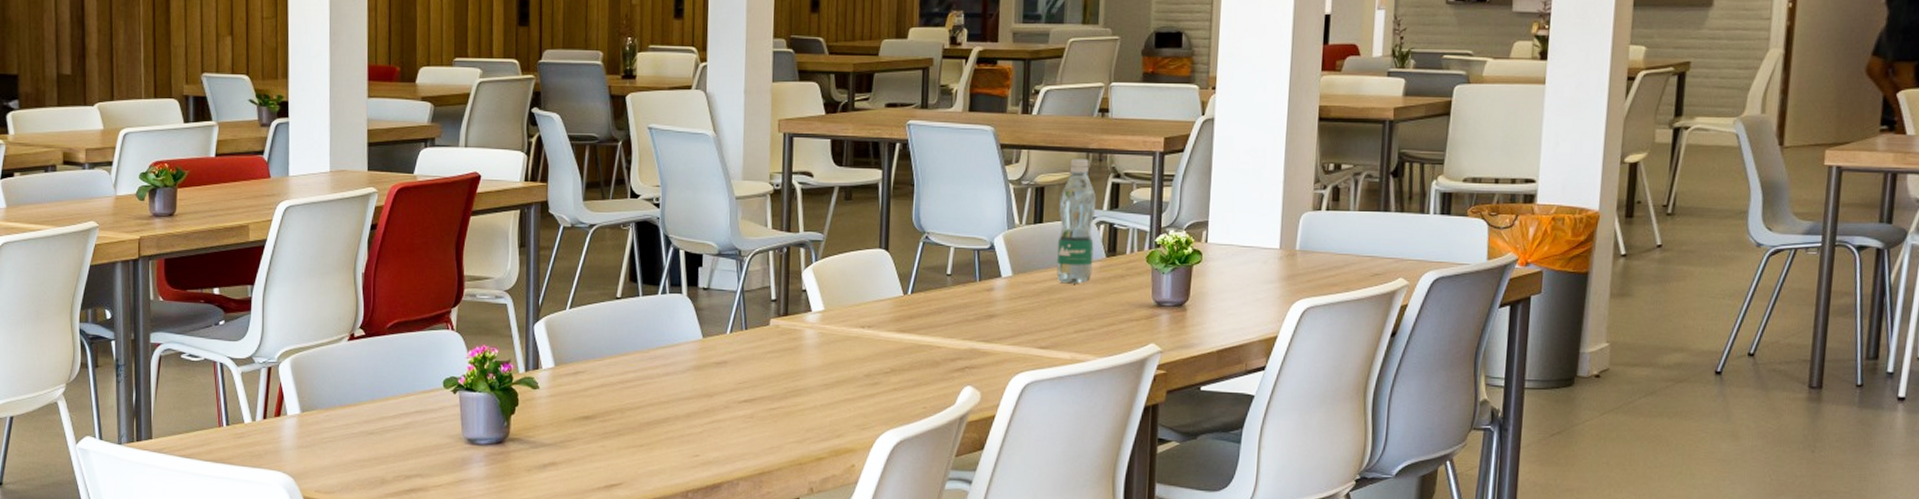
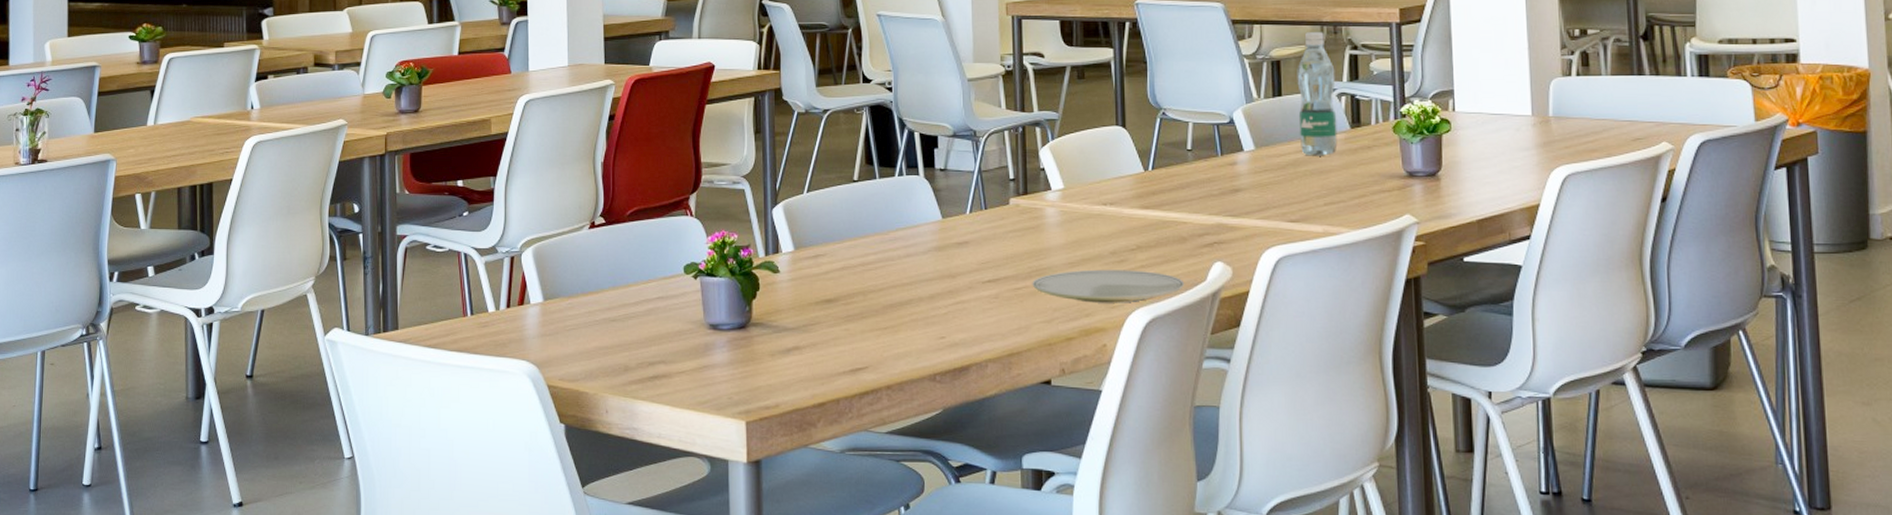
plate: none [787,391,935,425] -> present [1032,269,1185,303]

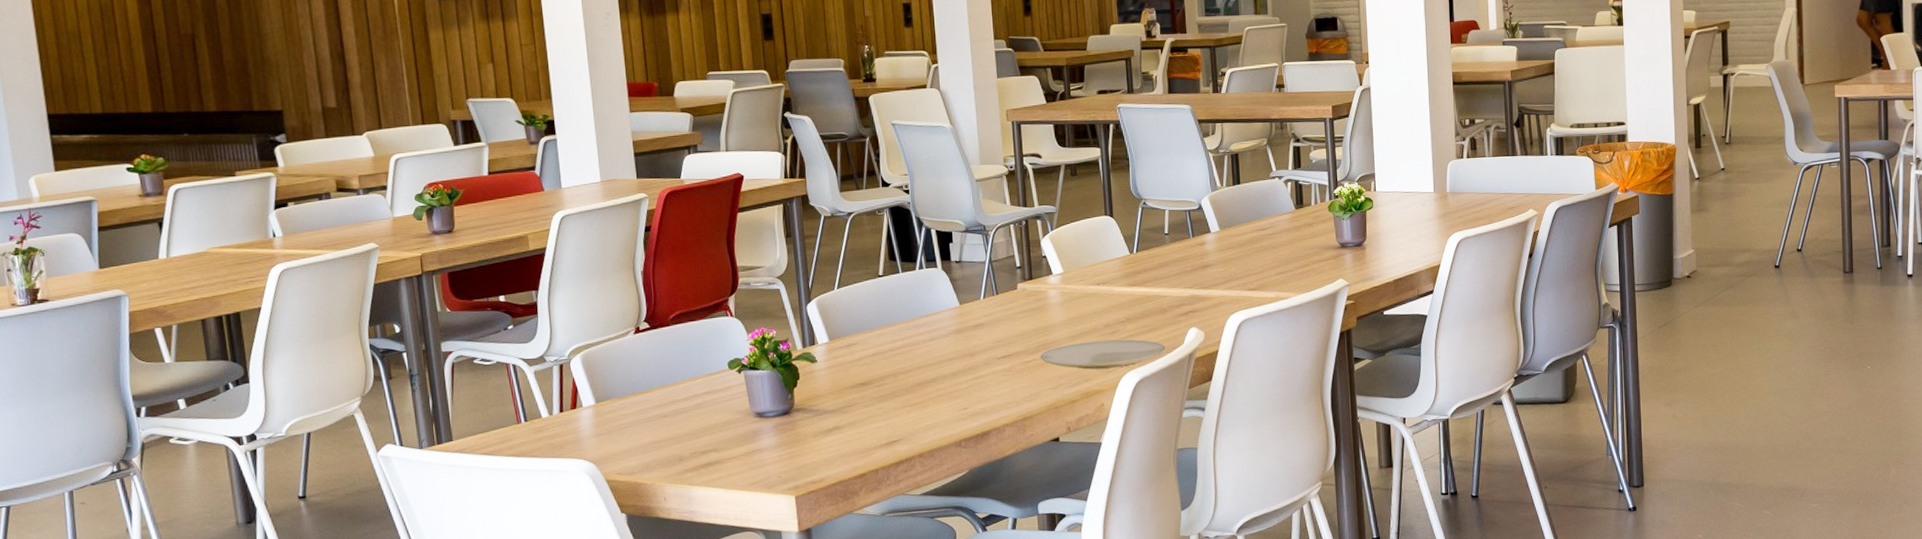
bottle: present [1297,32,1338,156] -> none [1252,128,1286,234]

